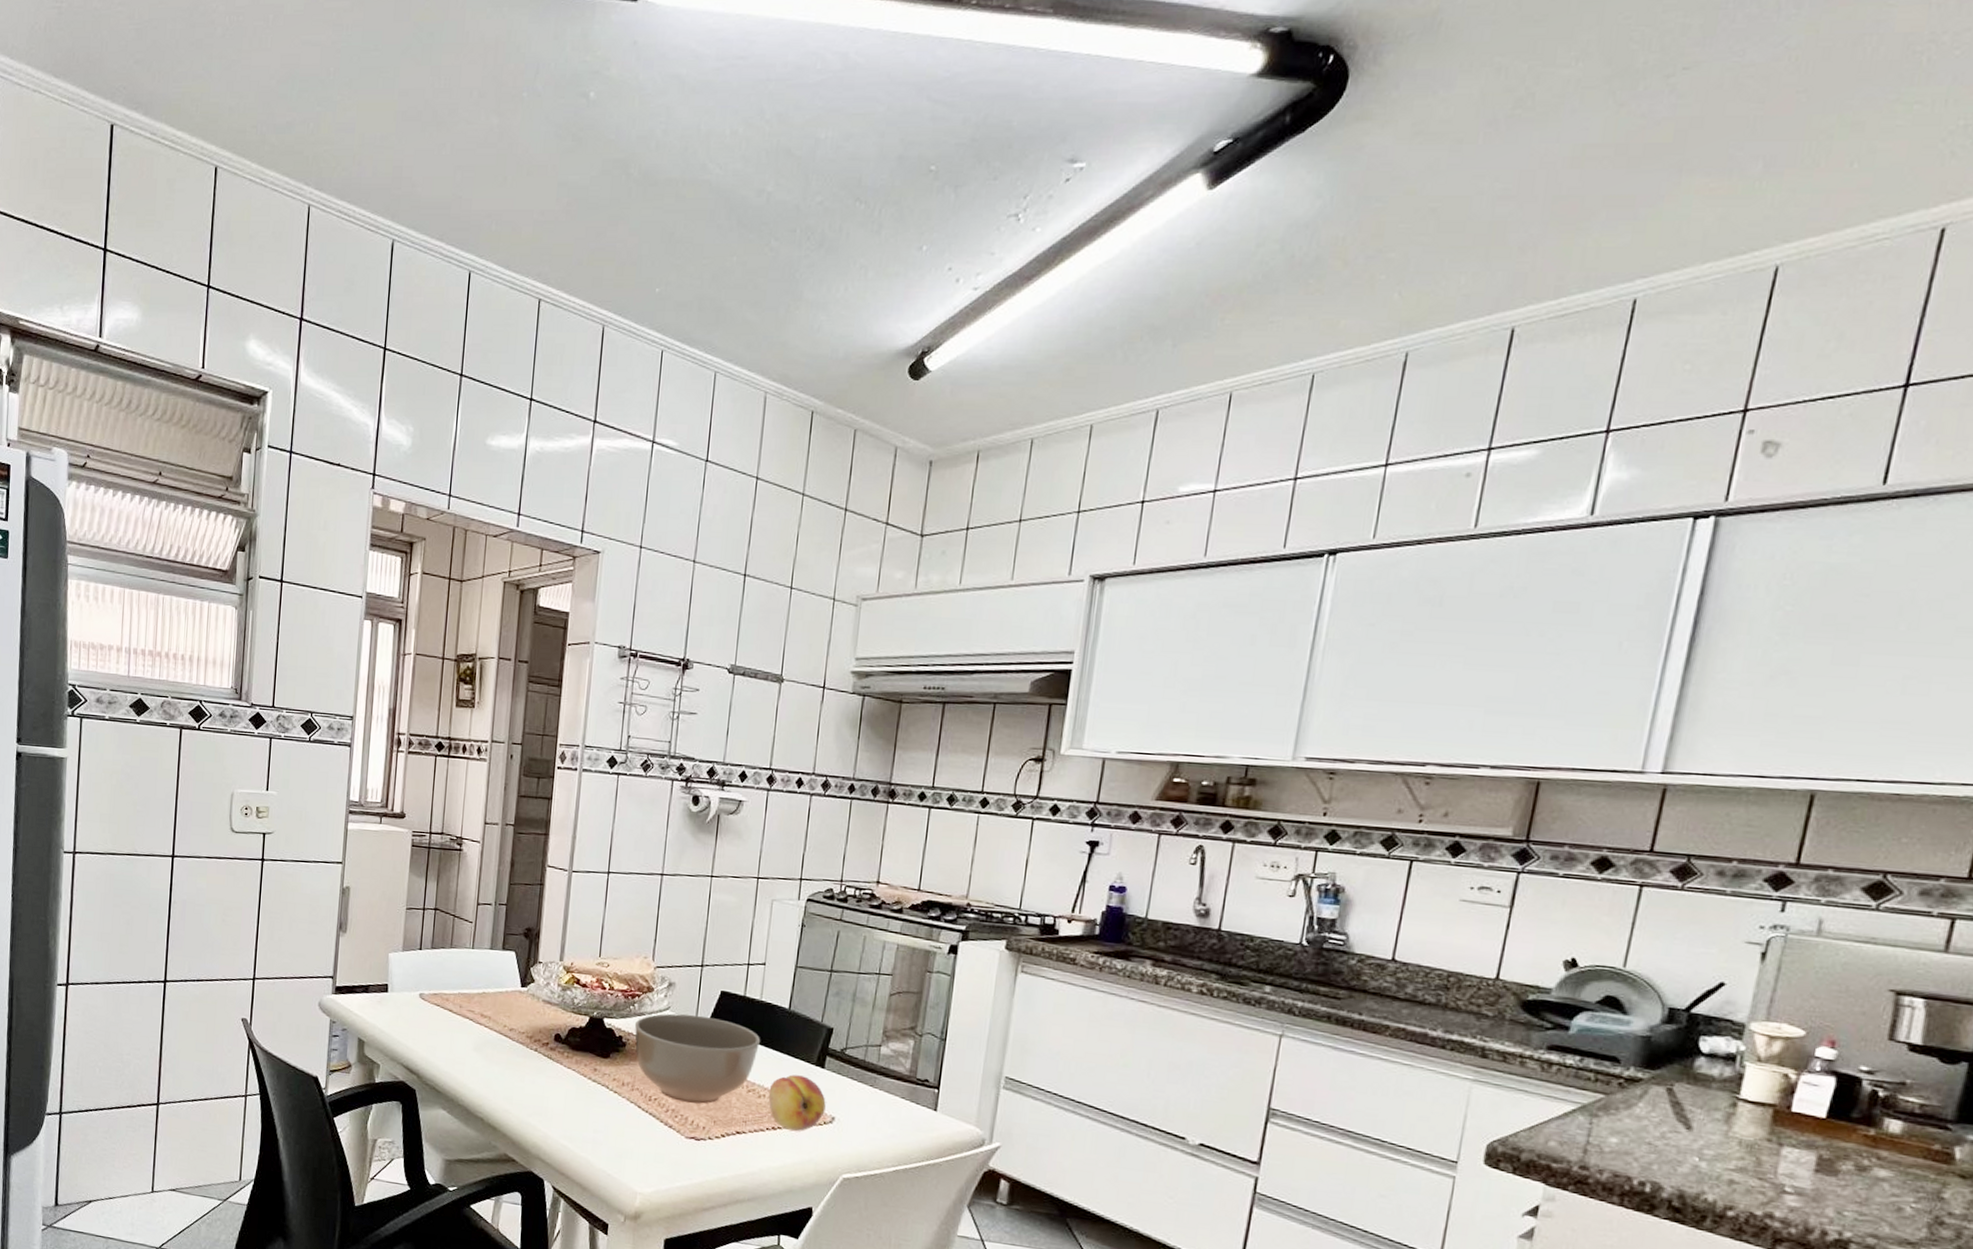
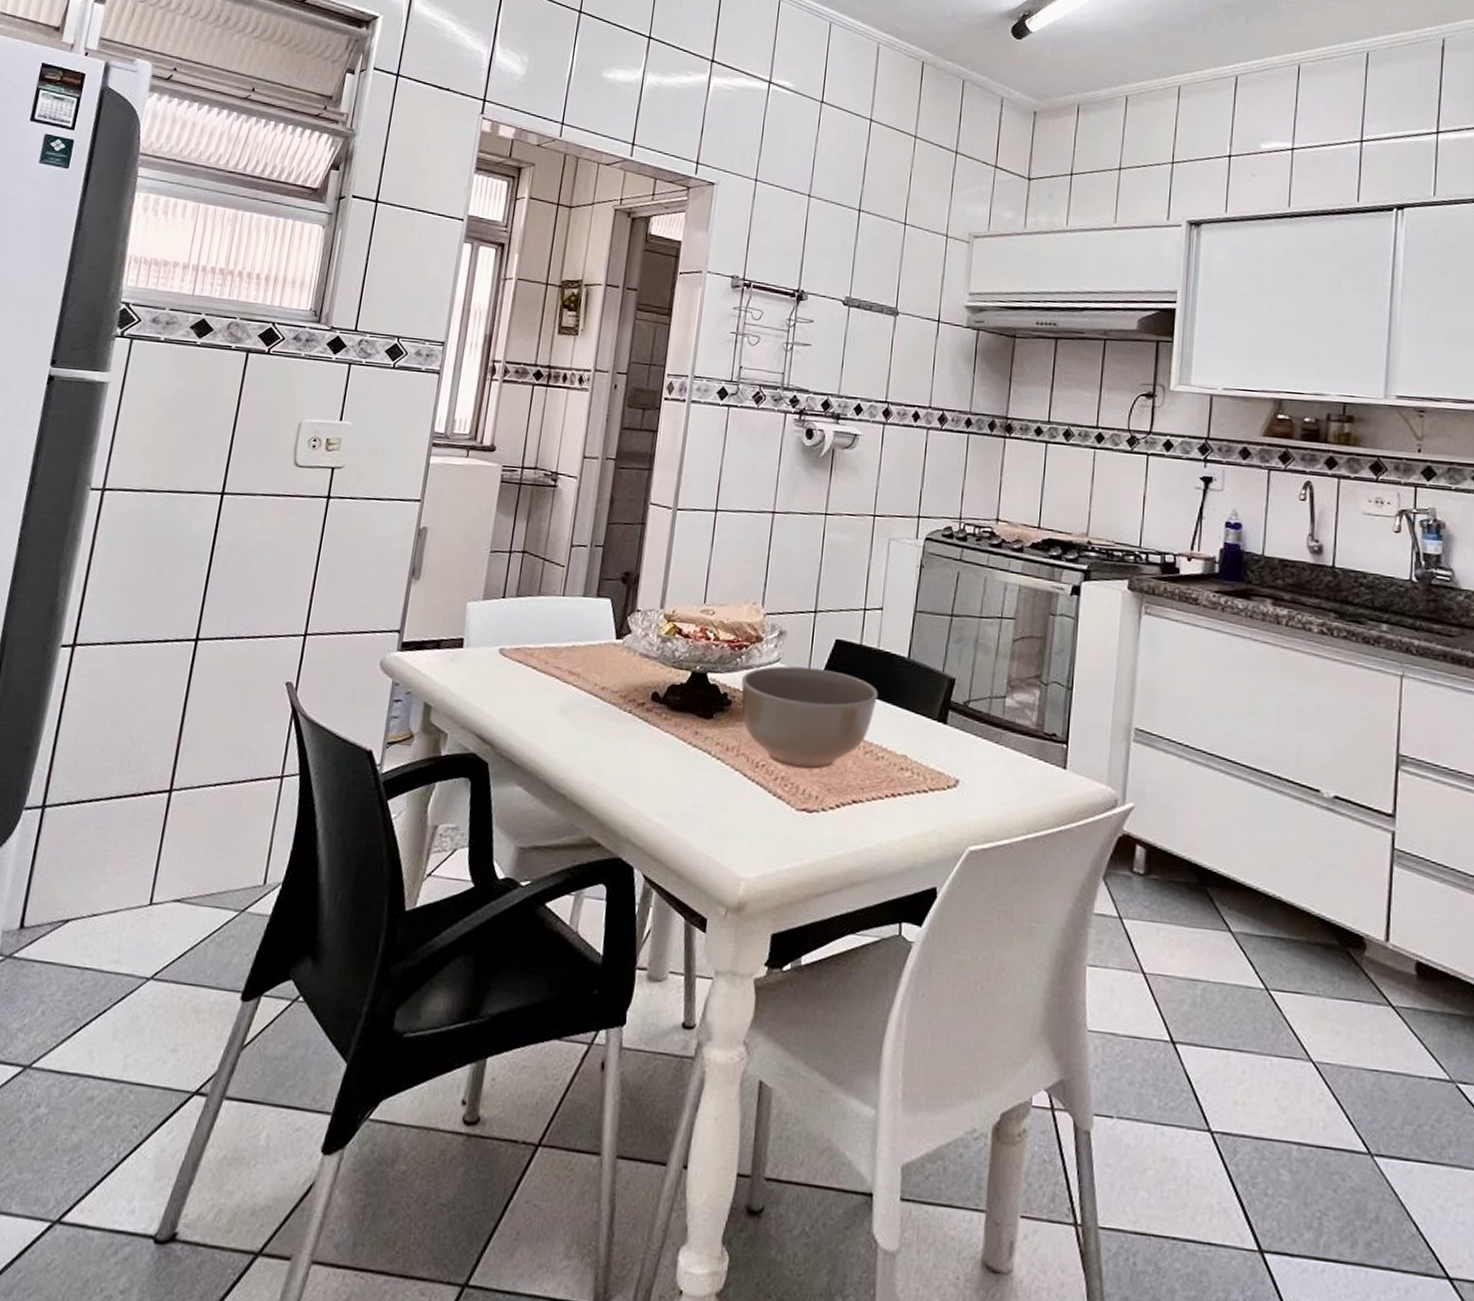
fruit: present [768,1074,826,1132] -> none [887,732,949,798]

